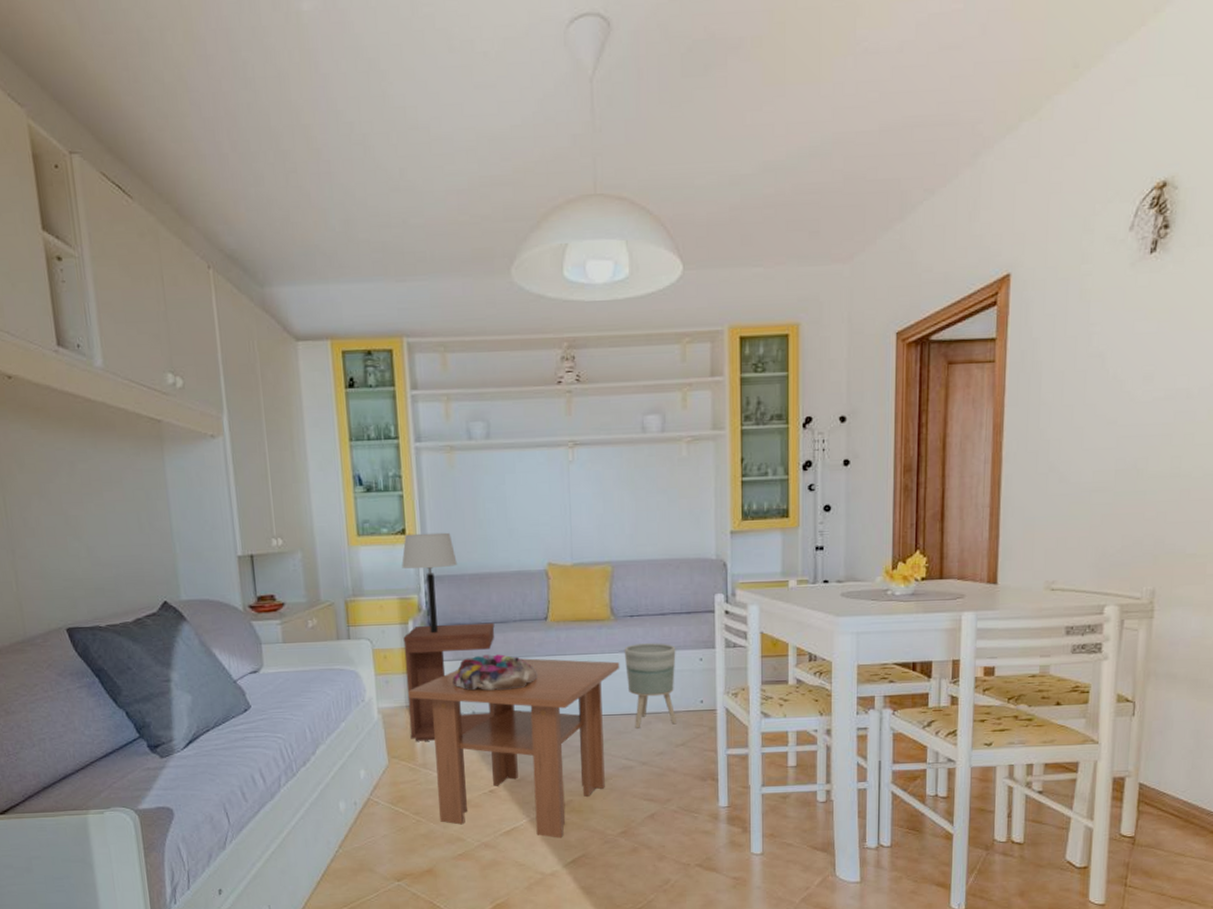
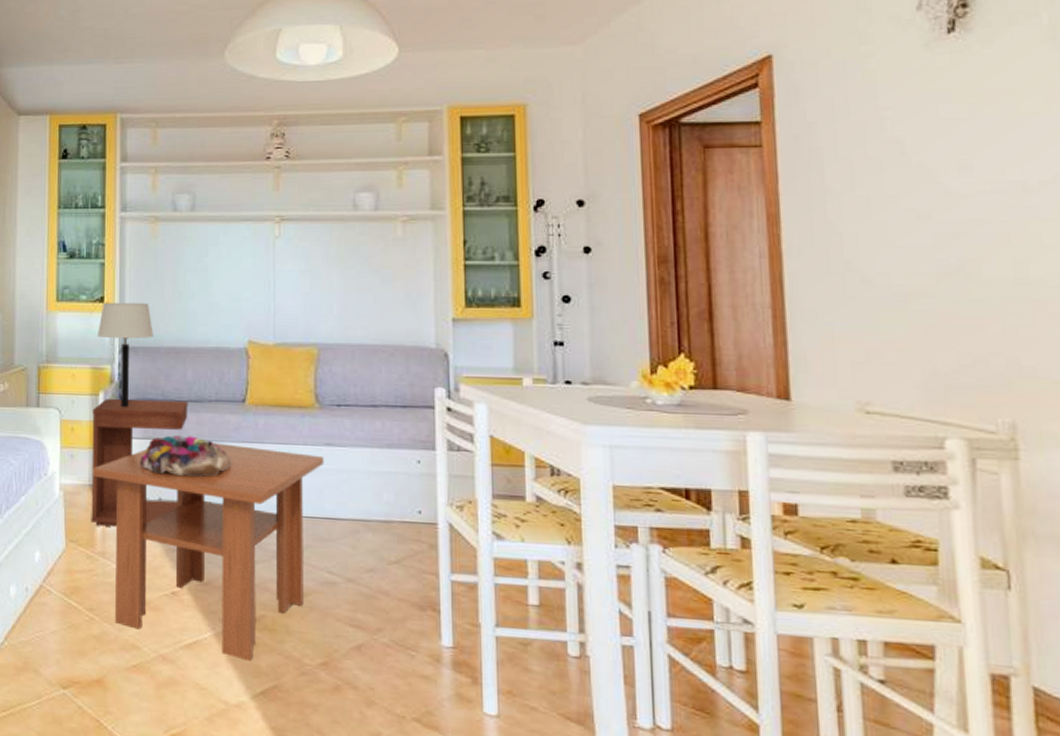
planter: present [624,643,676,728] -> none [329,437,389,537]

